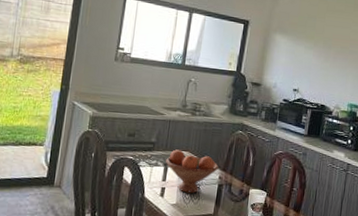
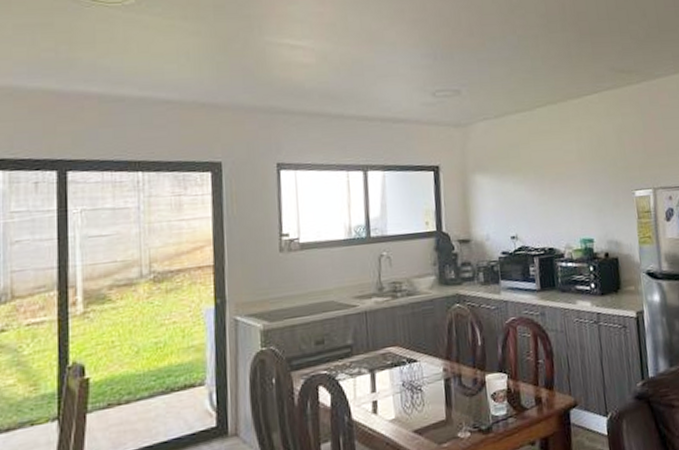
fruit bowl: present [166,149,219,193] -> none [371,345,440,401]

